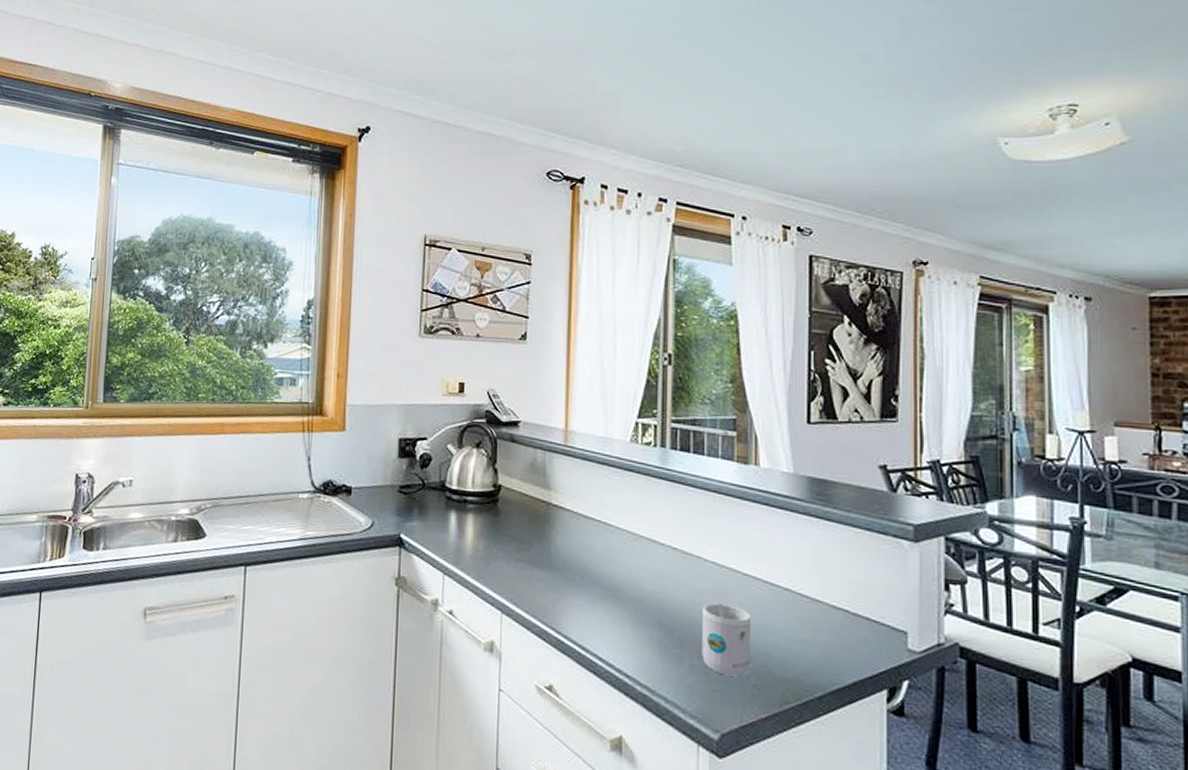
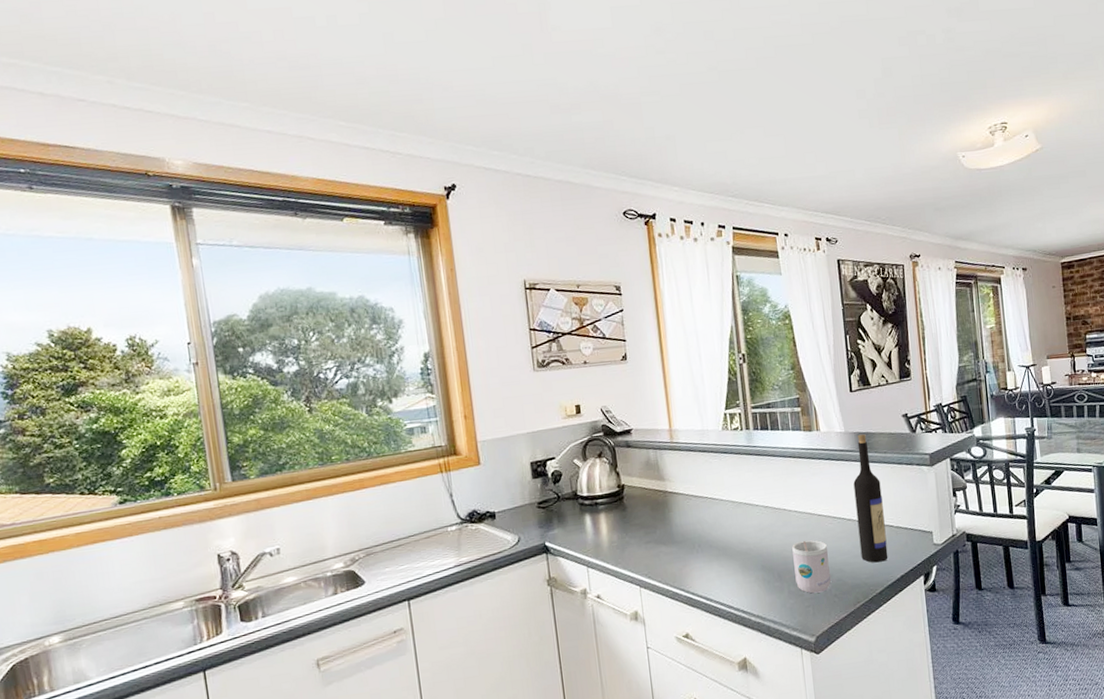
wine bottle: none [798,480,837,657] -> present [853,434,888,563]

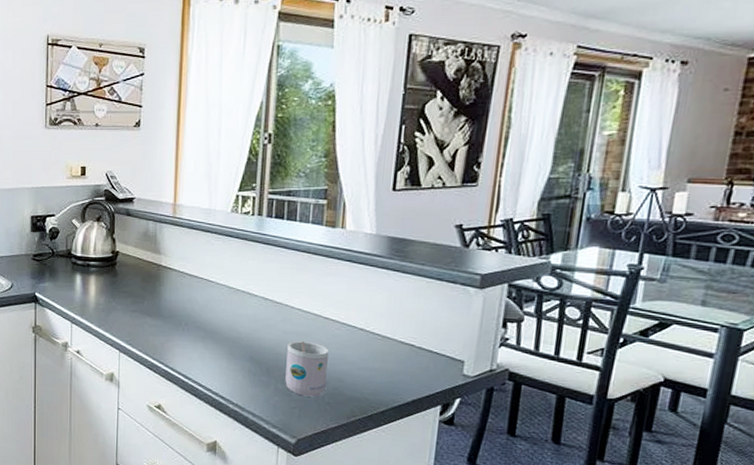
wine bottle: present [853,434,888,563] -> none [367,239,410,381]

